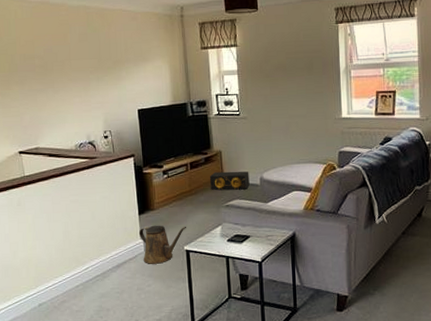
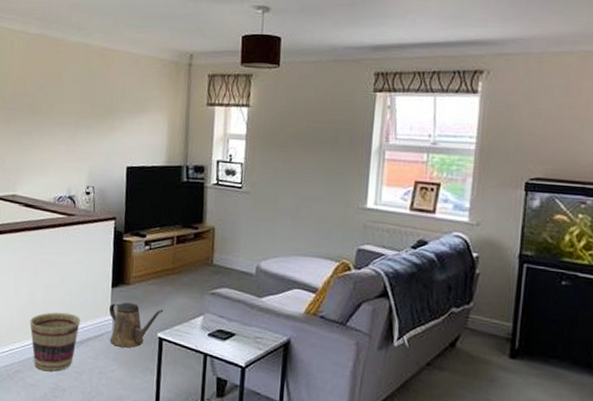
basket: none [68,243,115,296] -> present [30,312,81,372]
speaker: present [209,171,250,190] -> none [196,251,244,278]

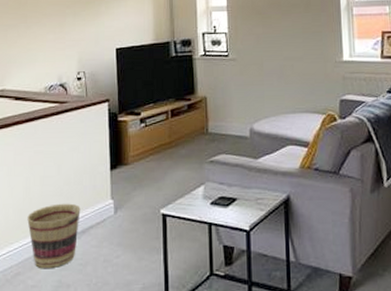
watering can: present [108,301,164,348] -> none [109,183,165,230]

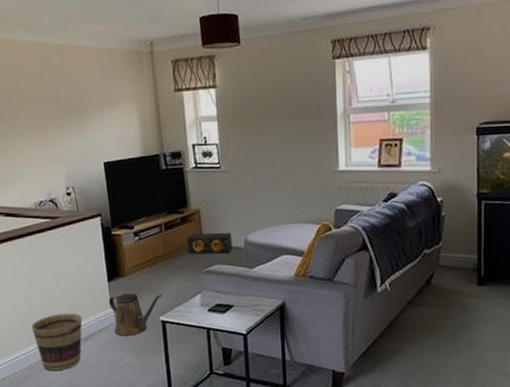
watering can: none [109,183,165,230] -> present [108,293,162,336]
speaker: none [192,120,238,143] -> present [186,232,233,254]

